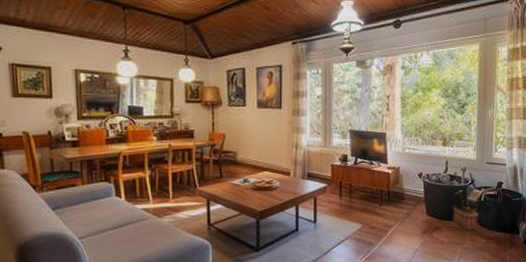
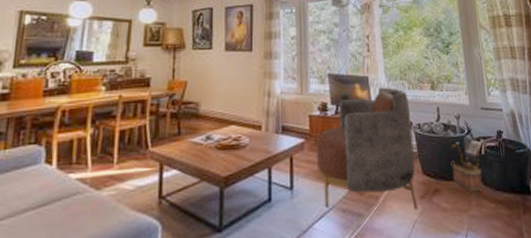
armchair: none [337,142,422,241] -> present [317,87,418,209]

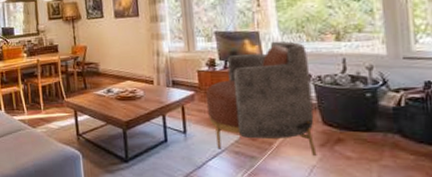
basket: present [450,143,483,193] -> none [358,95,400,144]

